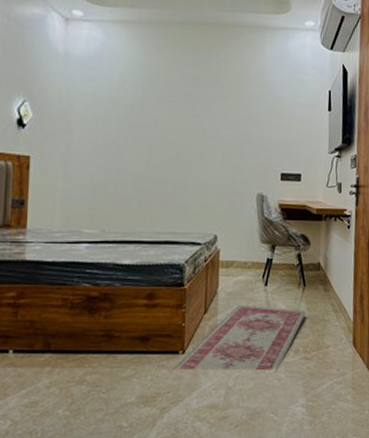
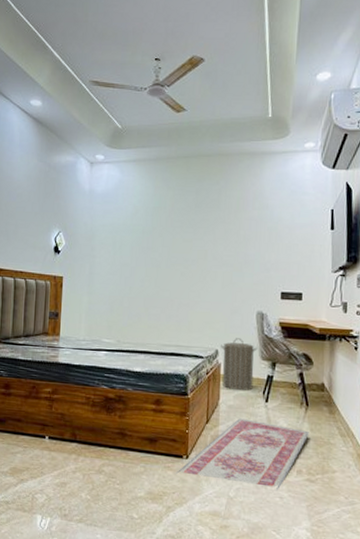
laundry hamper: none [220,222,258,275] -> present [221,338,258,391]

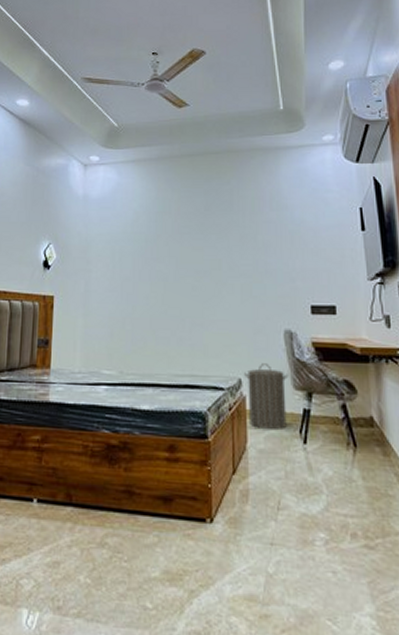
rug: present [175,418,310,492] -> none [197,466,362,564]

